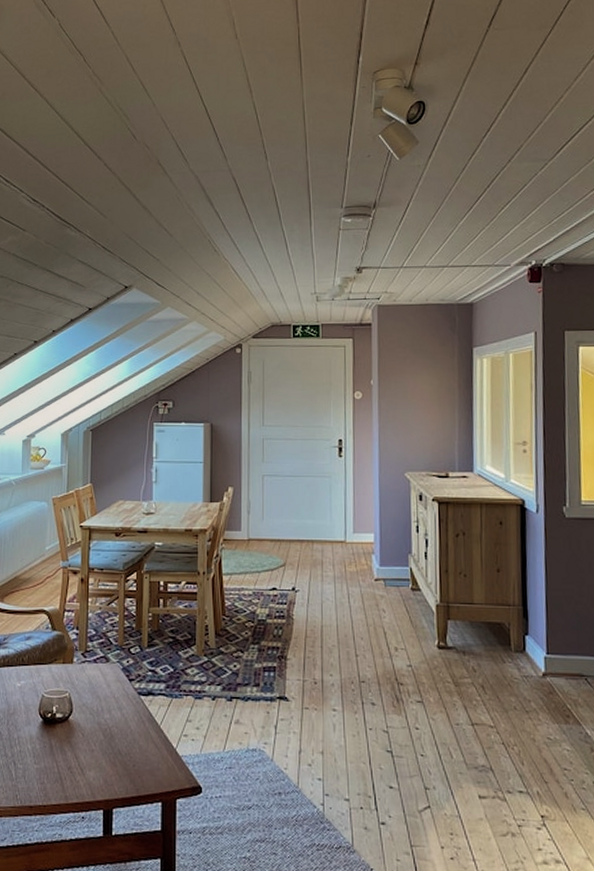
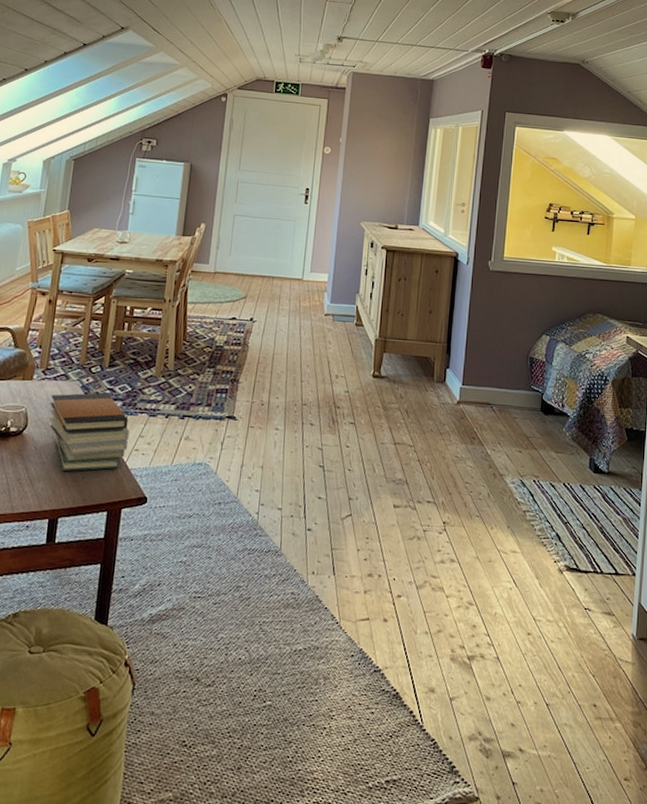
book stack: none [93,674,176,760] -> present [49,392,130,472]

